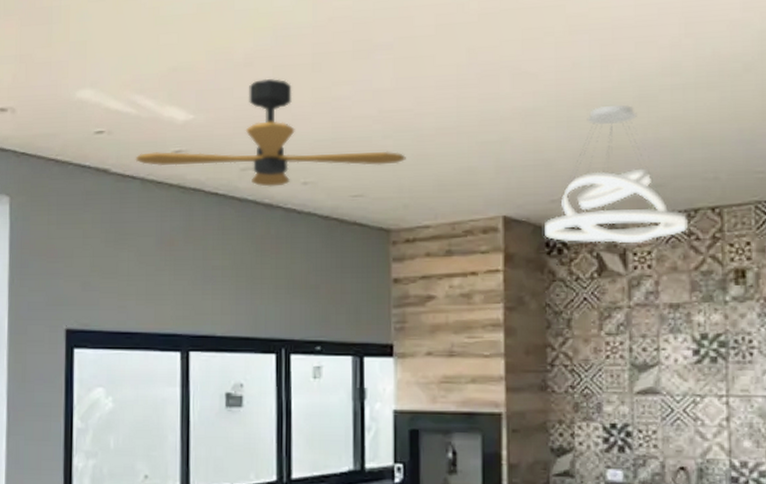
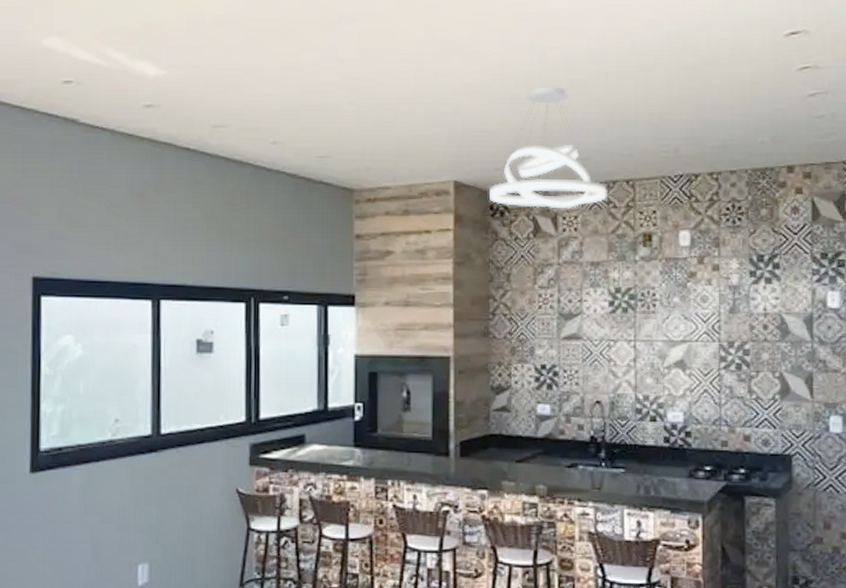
ceiling fan: present [135,79,406,187] -> none [105,41,368,145]

